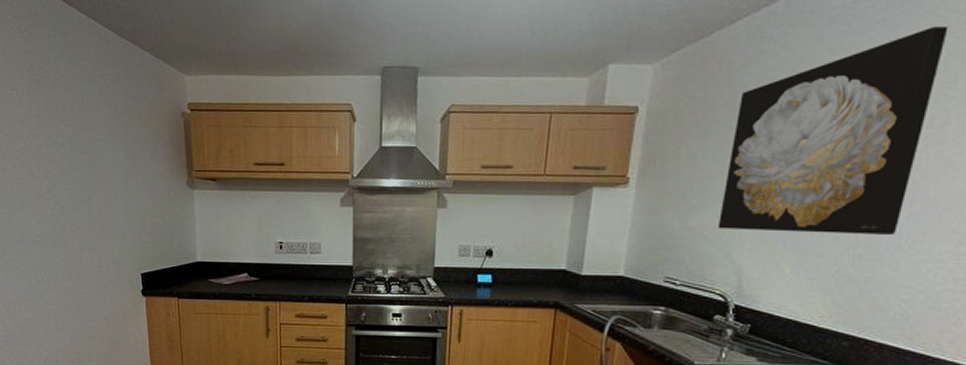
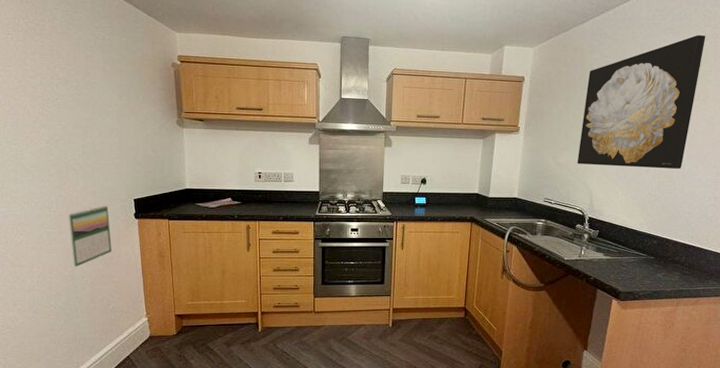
calendar: none [74,279,118,350] -> present [68,205,112,268]

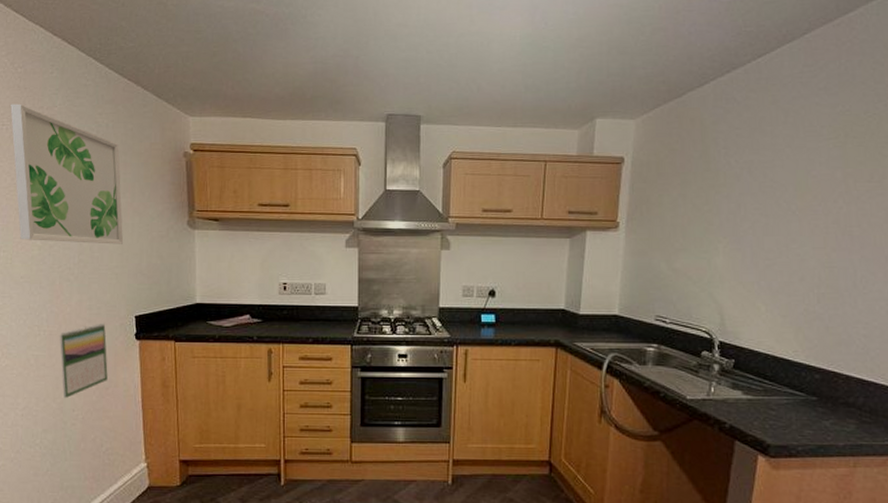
wall art: none [14,15,121,139] -> present [10,103,123,244]
wall art: present [577,34,706,170] -> none [699,94,878,277]

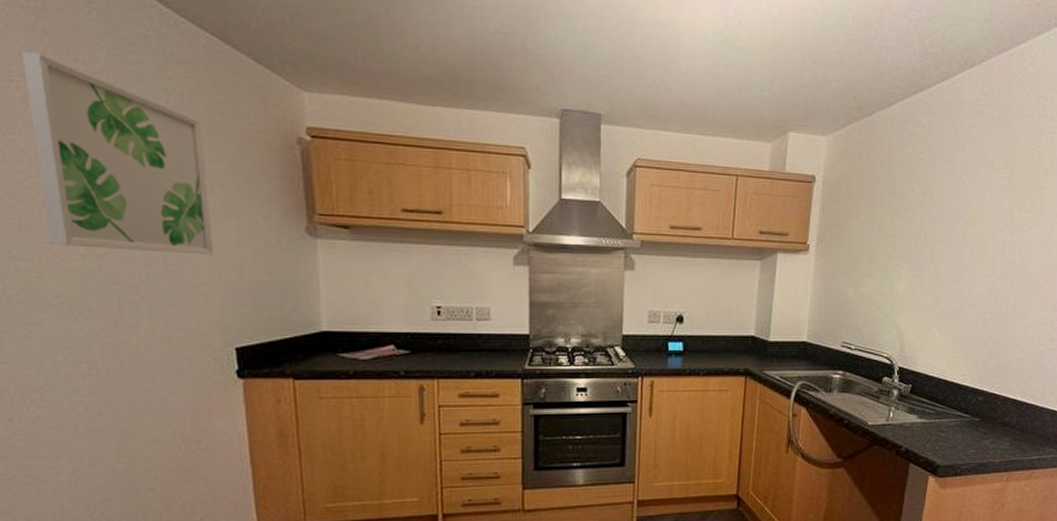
calendar: present [60,322,108,399] -> none [123,357,199,458]

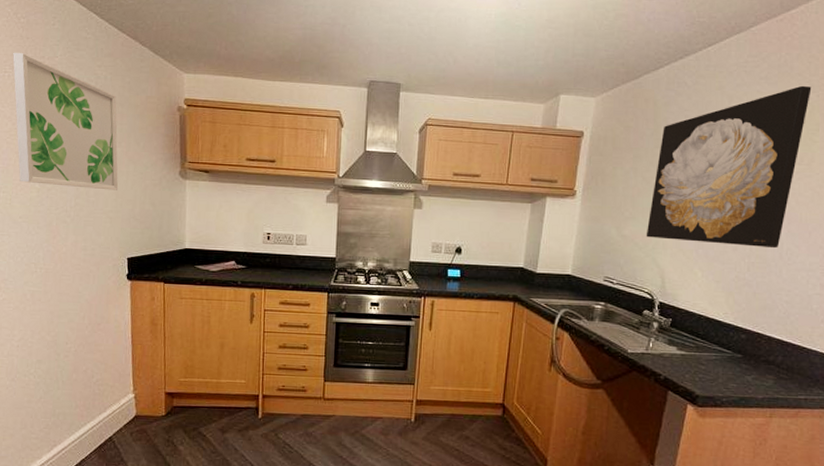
wall art: none [883,127,1041,303] -> present [646,85,812,249]

